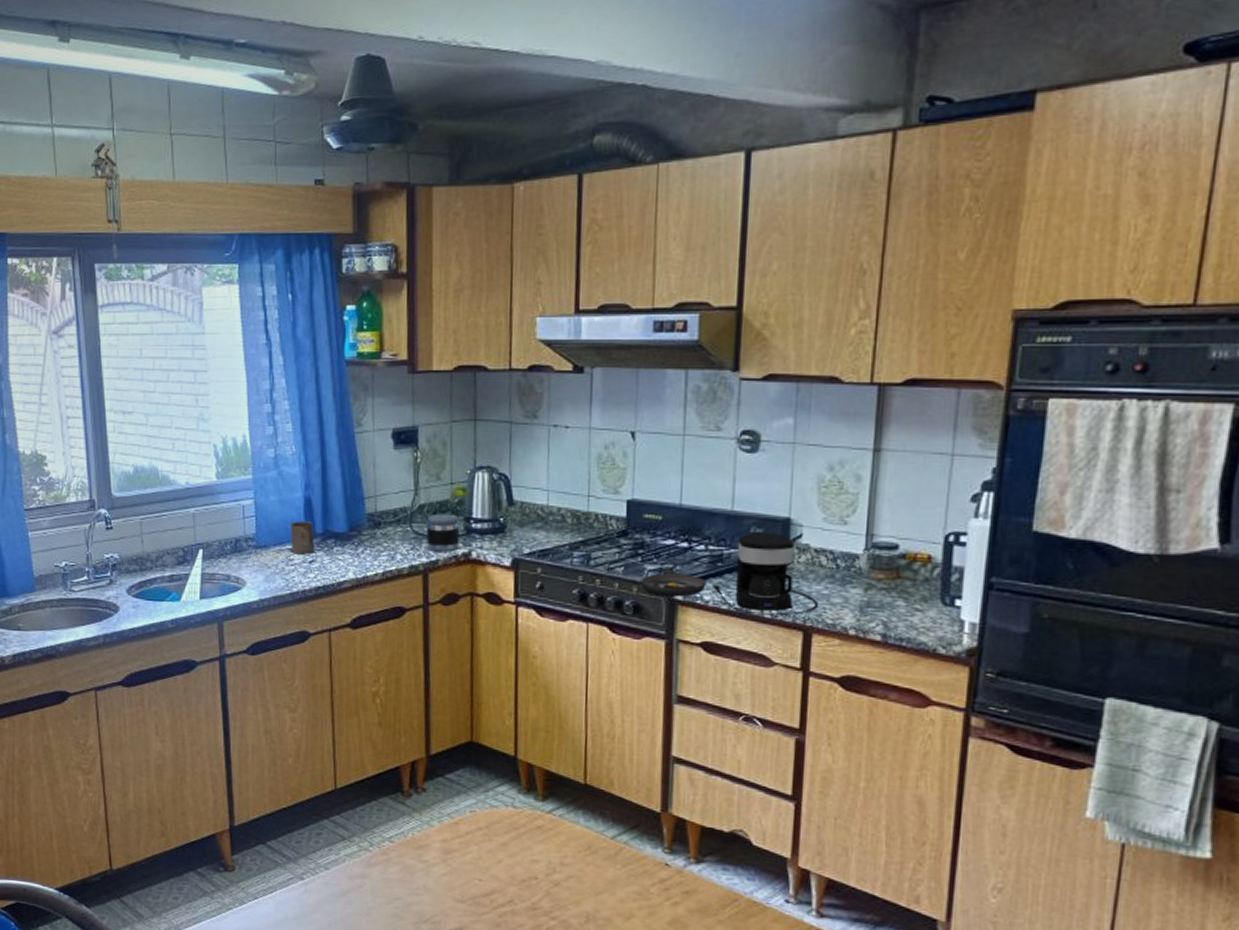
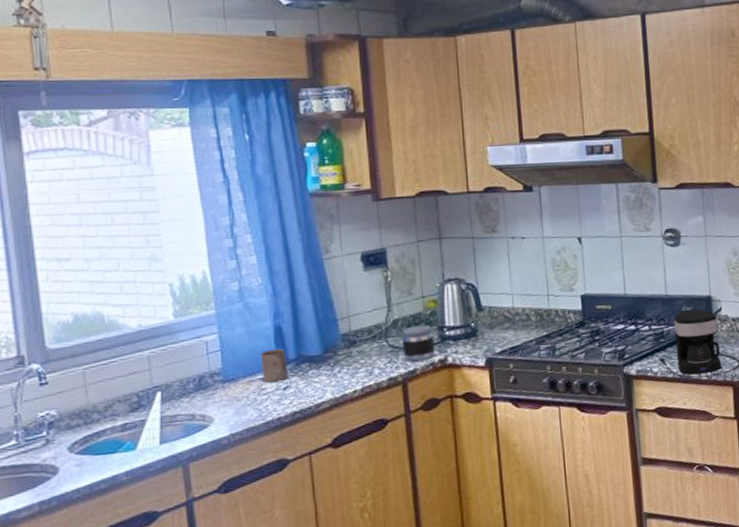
frying pan: present [641,566,707,597] -> none [600,347,654,374]

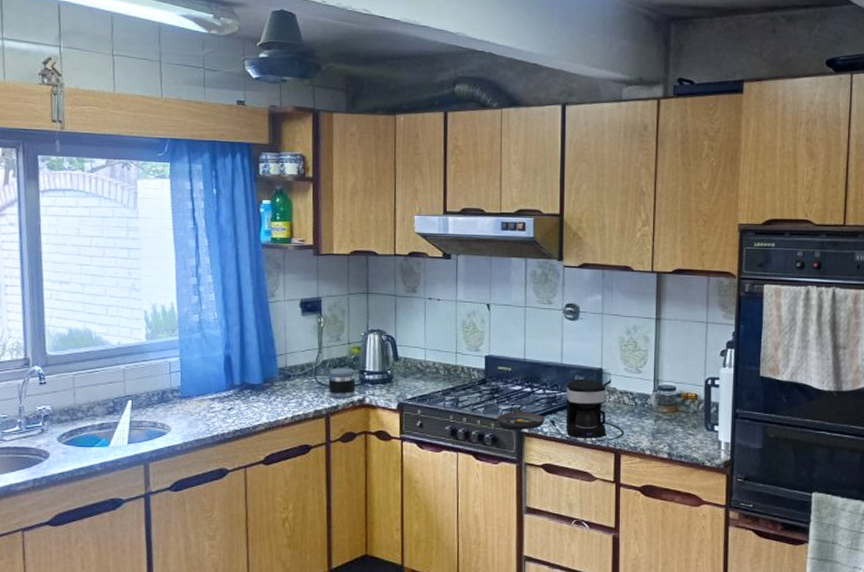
cup: present [260,349,289,383] -> none [211,375,234,403]
frying pan: none [600,347,654,374] -> present [497,406,545,430]

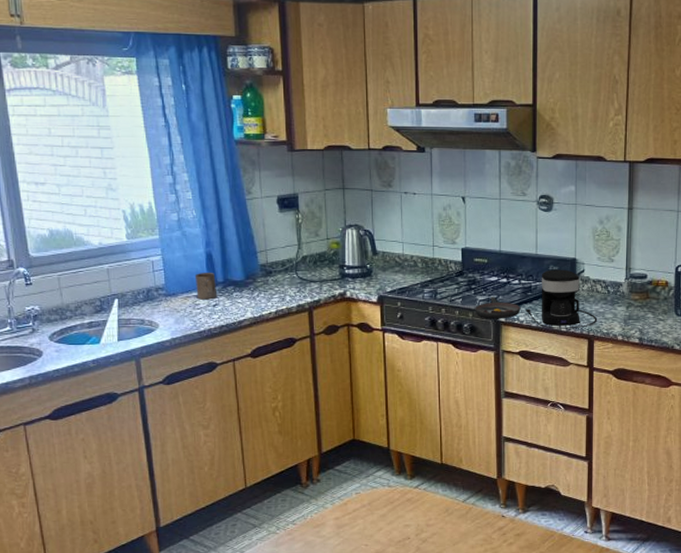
cup: none [211,375,234,403] -> present [194,273,218,300]
jar: present [328,367,356,399] -> none [309,263,336,293]

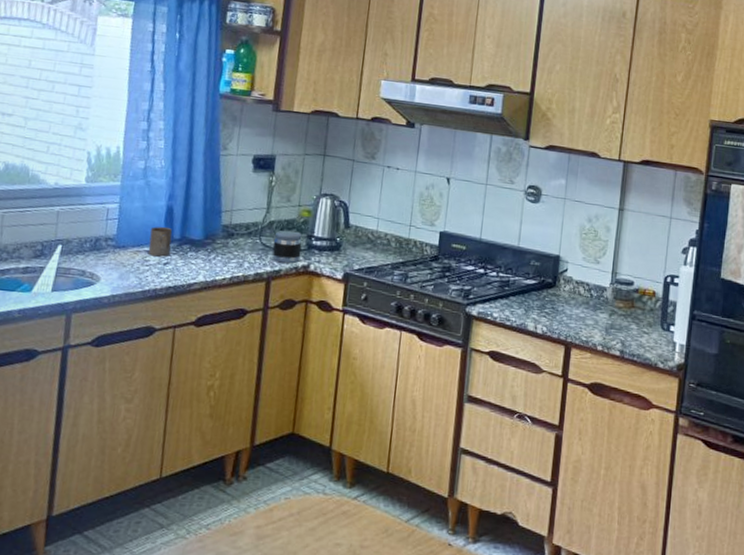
jar: none [309,263,336,293] -> present [272,230,303,264]
frying pan: present [475,297,521,319] -> none [446,287,496,314]
coffee maker: present [526,269,596,329] -> none [500,264,576,333]

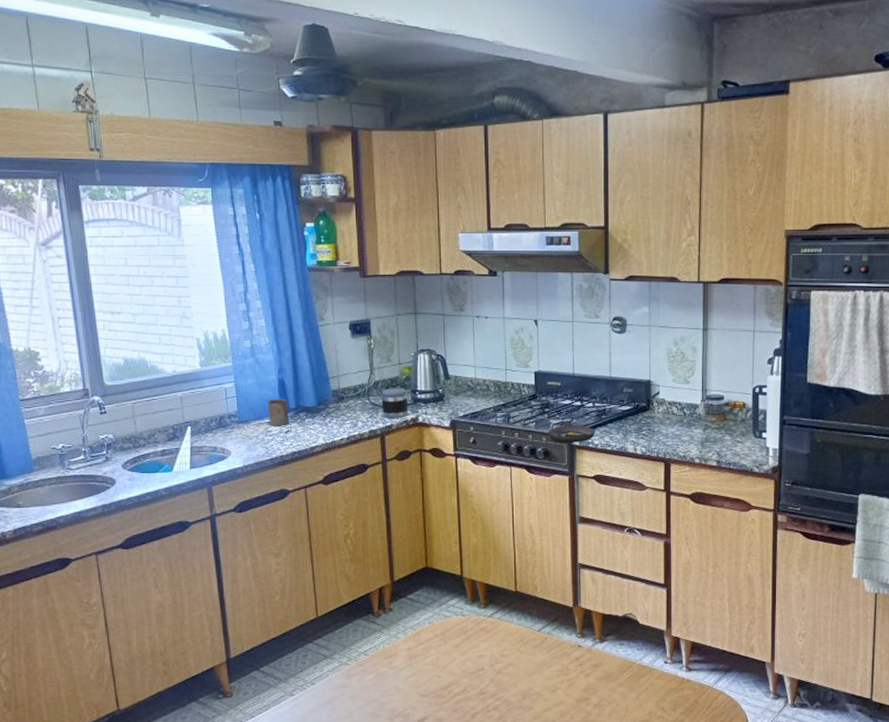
frying pan: none [446,287,496,314] -> present [548,420,595,443]

